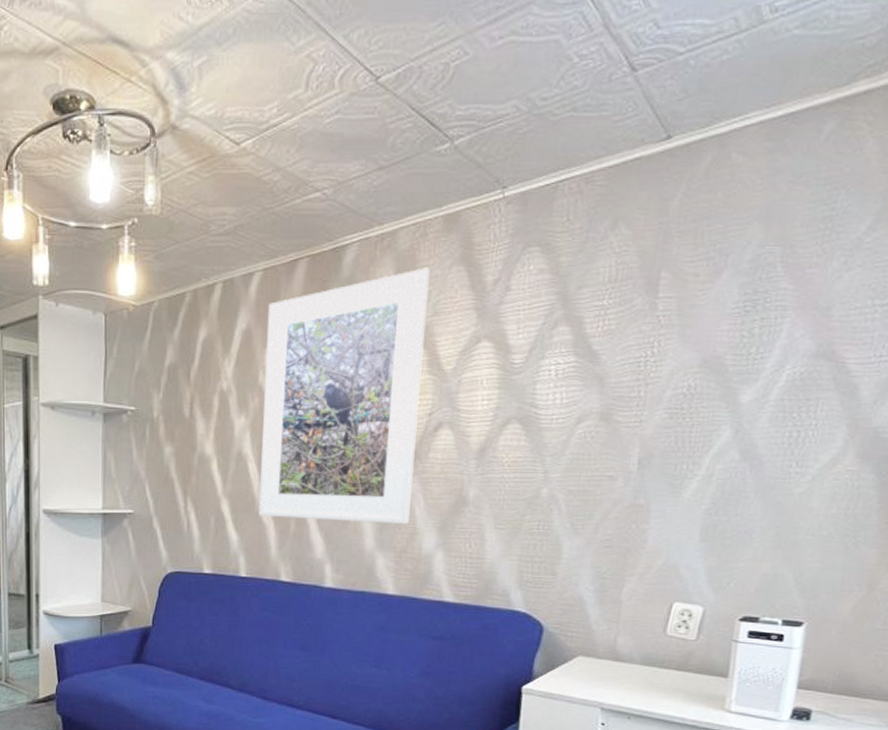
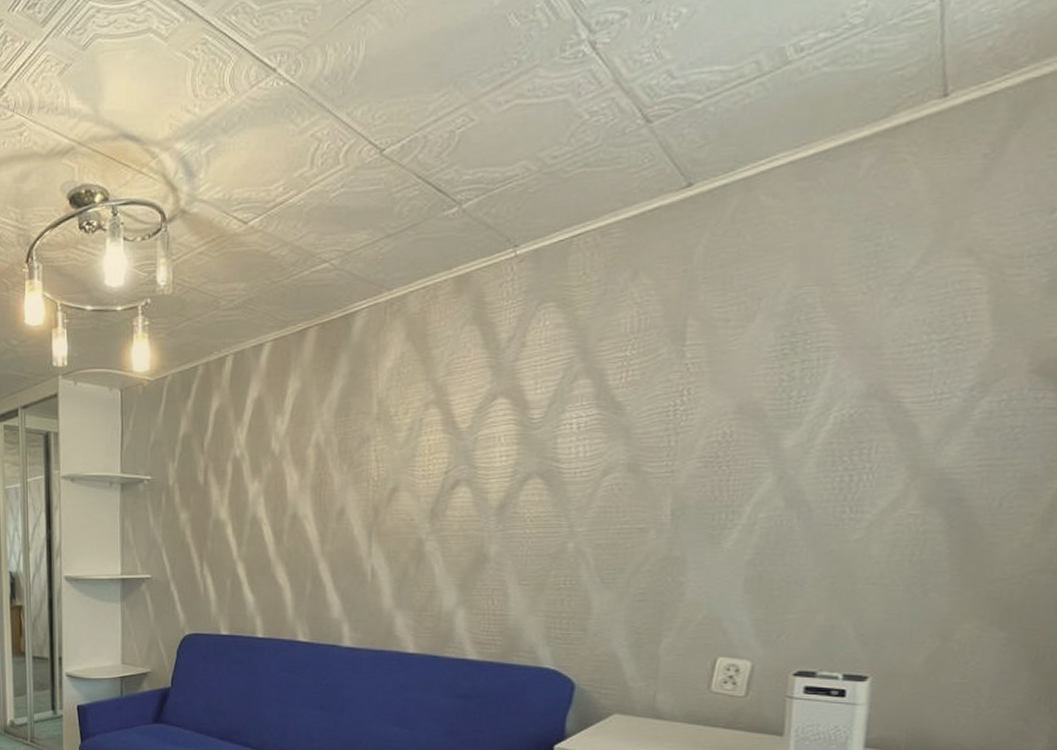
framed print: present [259,267,430,524] -> none [274,329,442,582]

